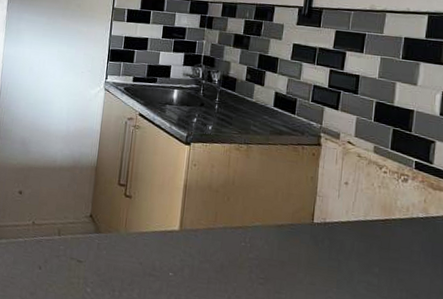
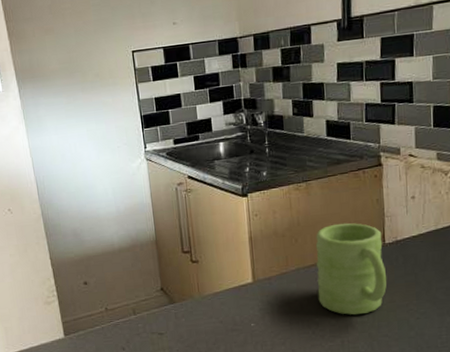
mug: none [239,191,312,290] -> present [315,223,387,315]

